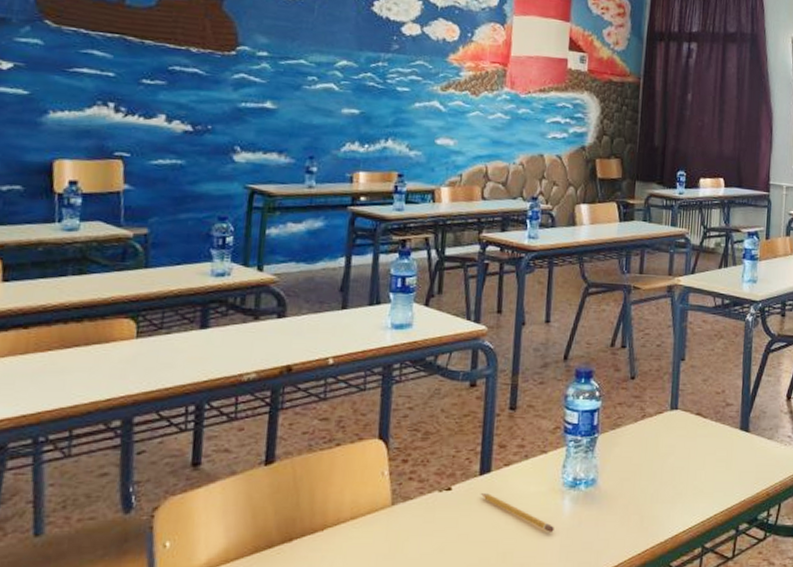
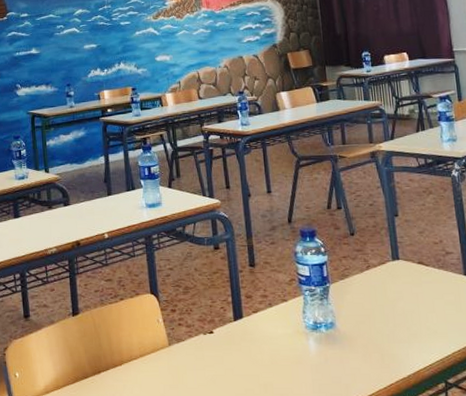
pencil: present [480,493,554,532] -> none [237,336,305,368]

